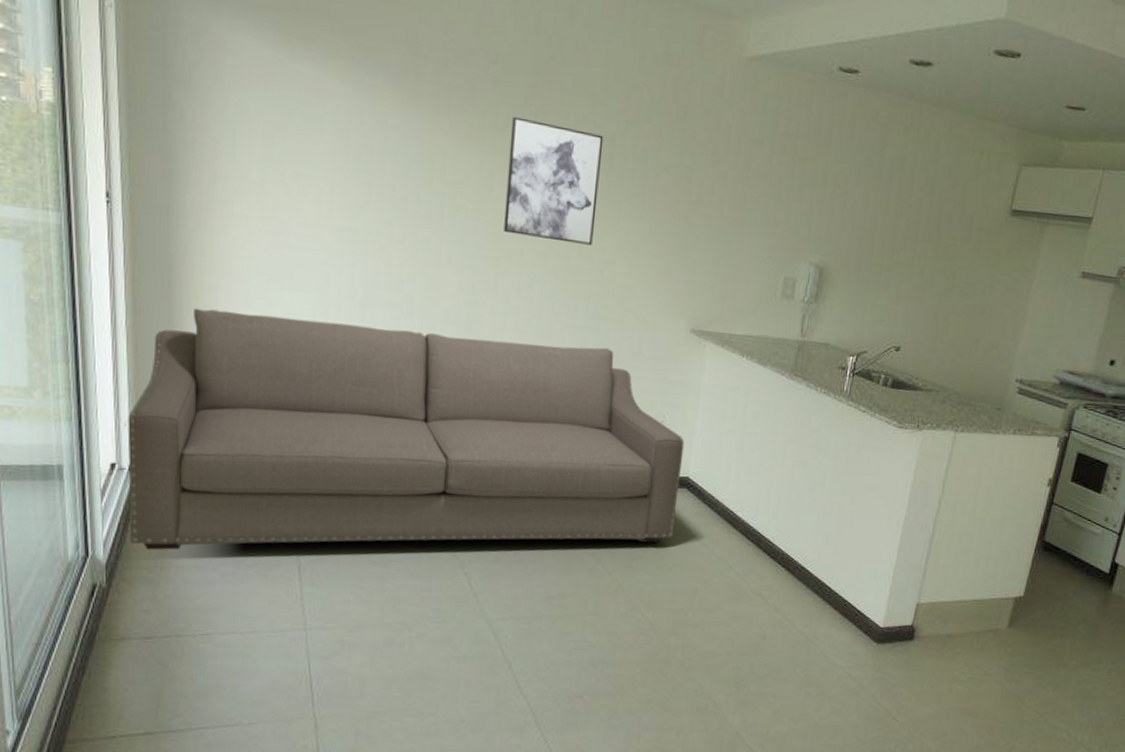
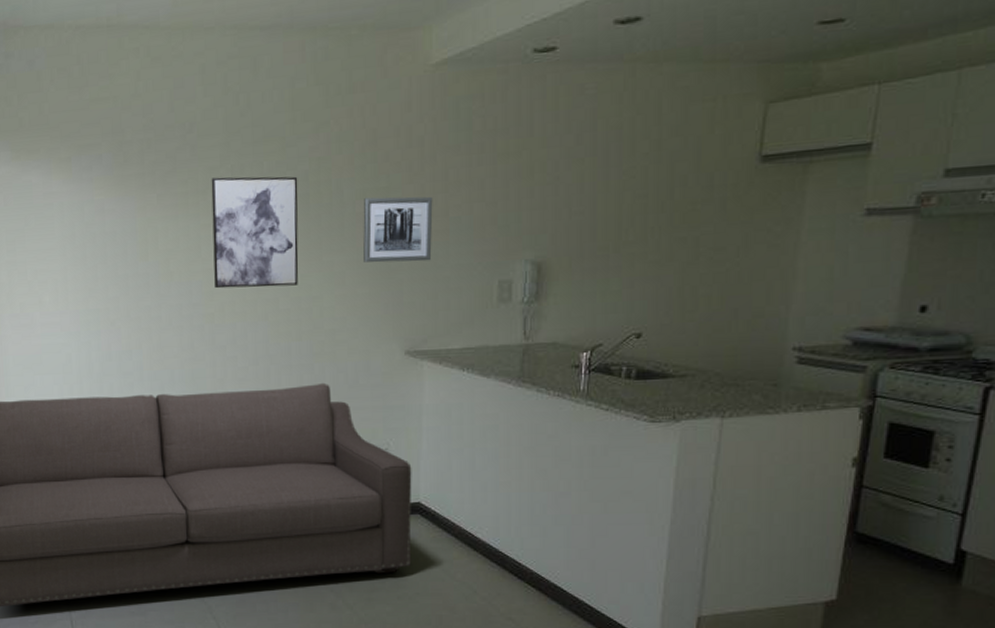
wall art: none [660,172,733,246] -> present [363,196,433,263]

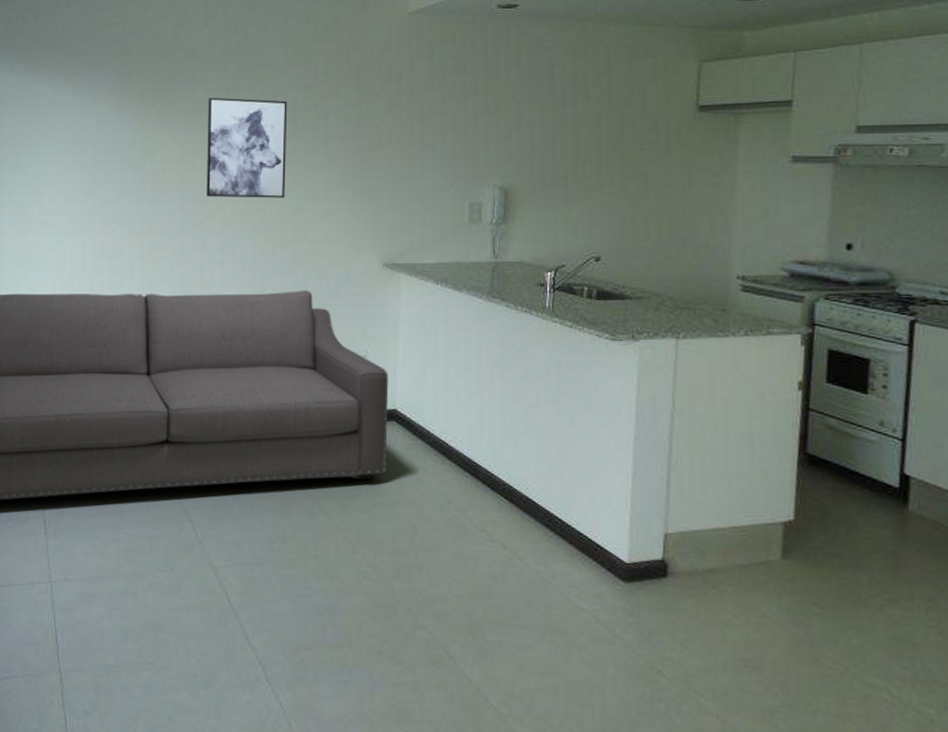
wall art: present [363,196,433,263] -> none [346,123,410,182]

